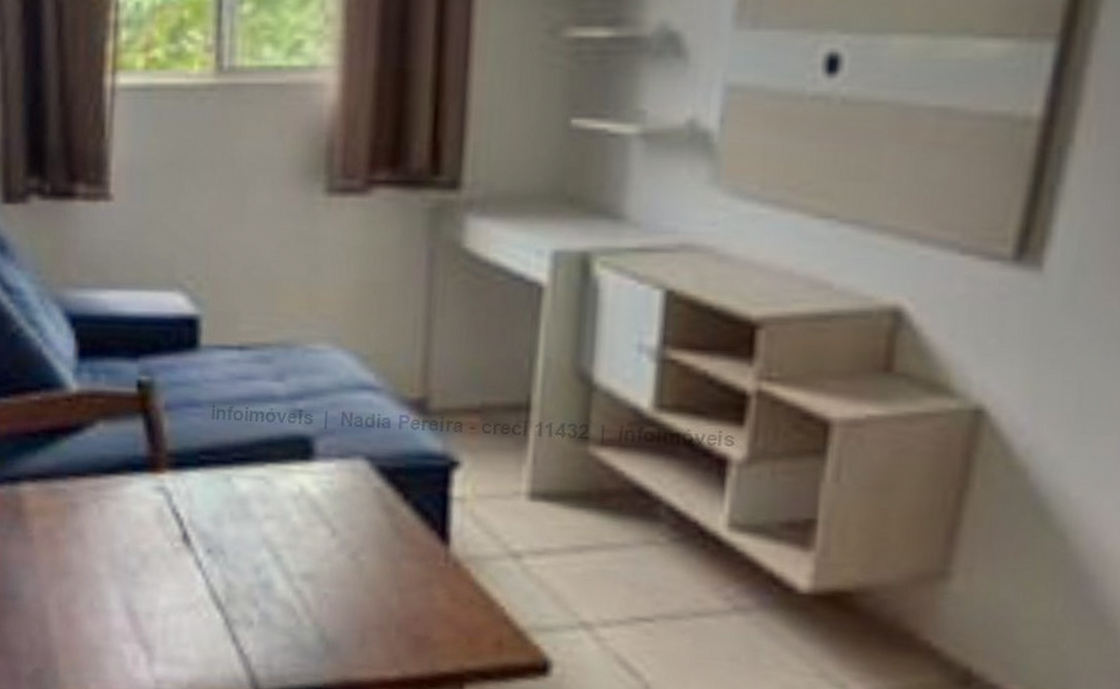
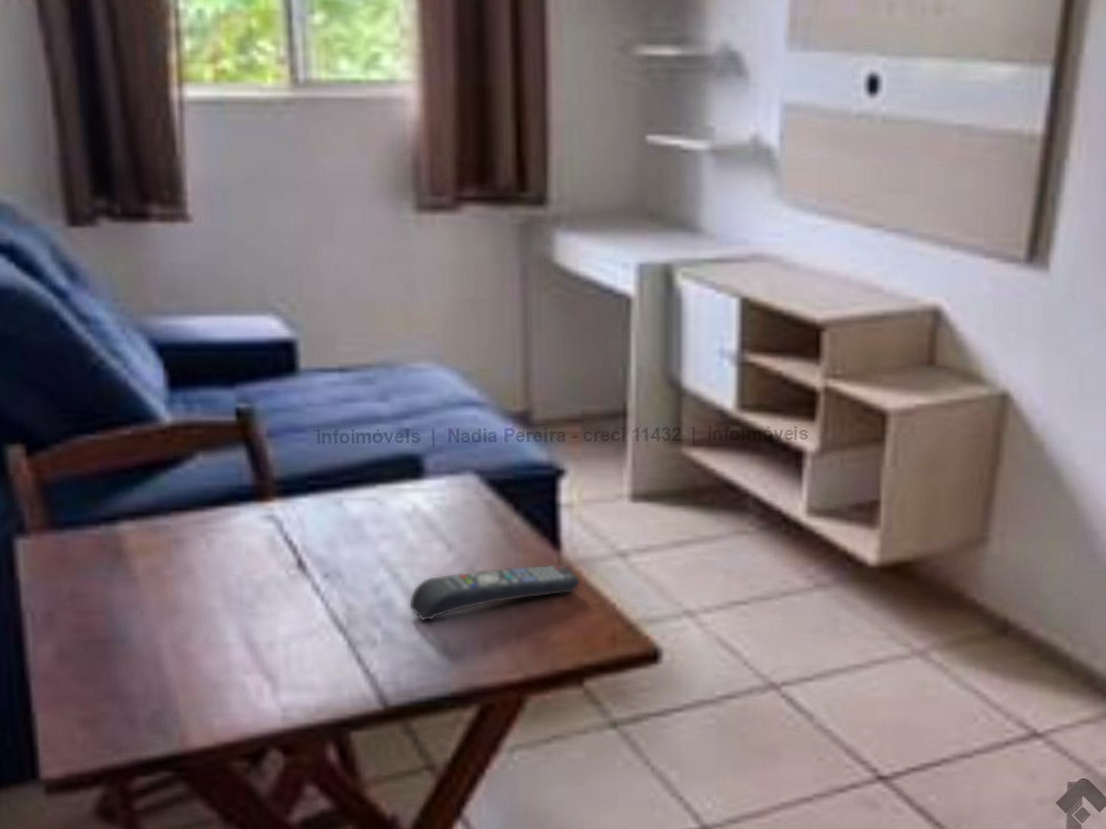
remote control: none [287,558,470,608] -> present [408,563,582,622]

